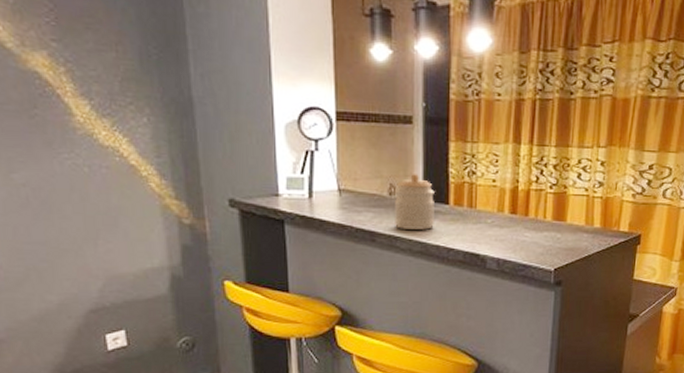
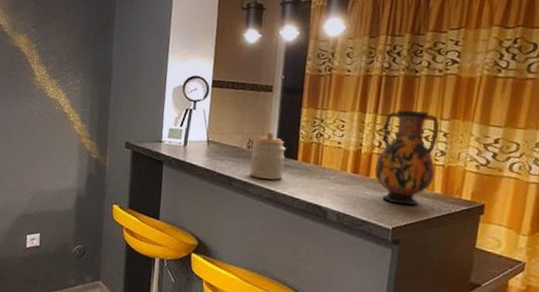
vase: none [534,137,596,243] -> present [375,109,439,206]

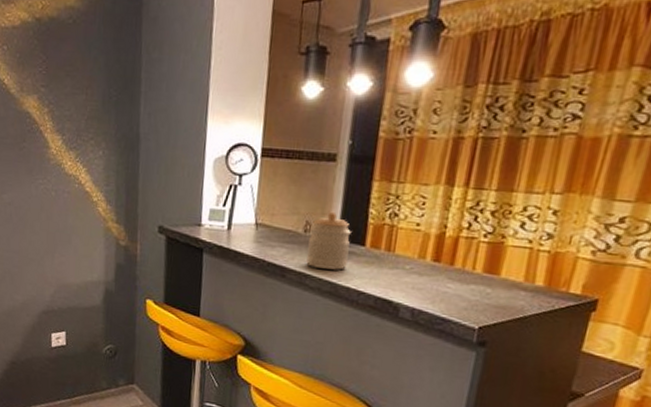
vase: present [375,109,439,206] -> none [461,181,549,301]

